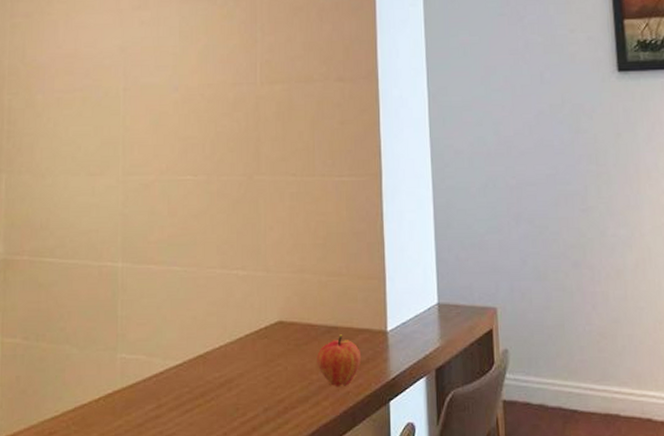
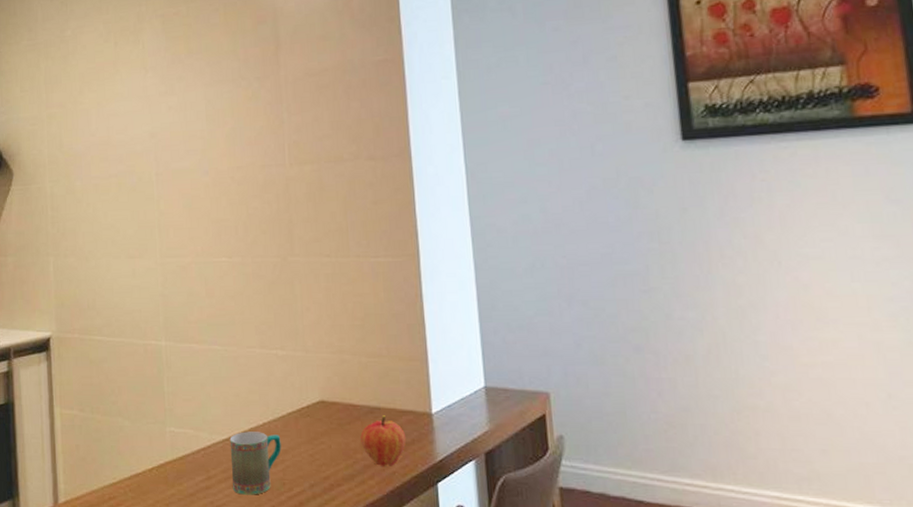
mug: none [183,355,237,423] -> present [229,431,281,495]

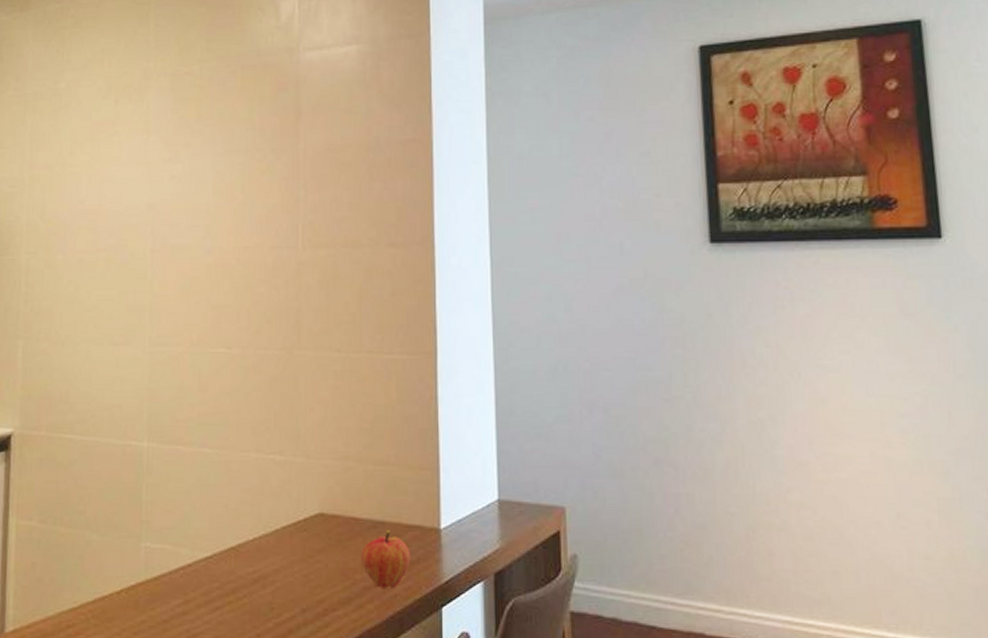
mug: present [229,431,281,495] -> none [213,548,272,622]

